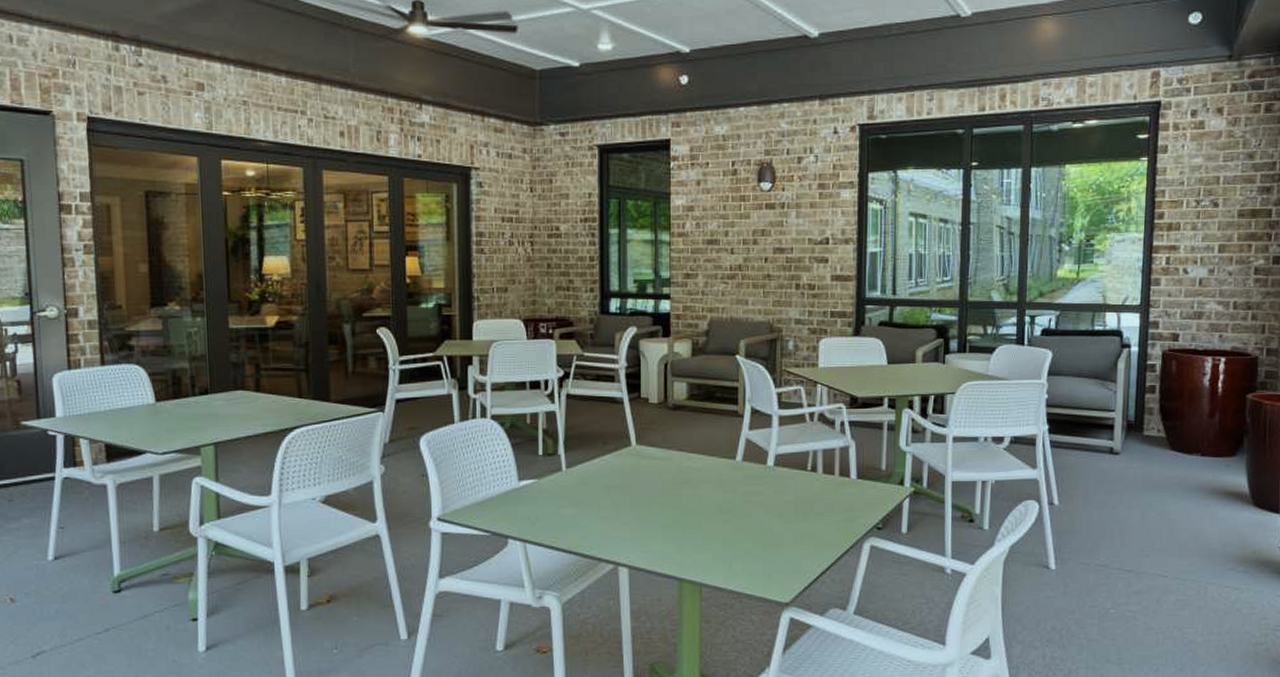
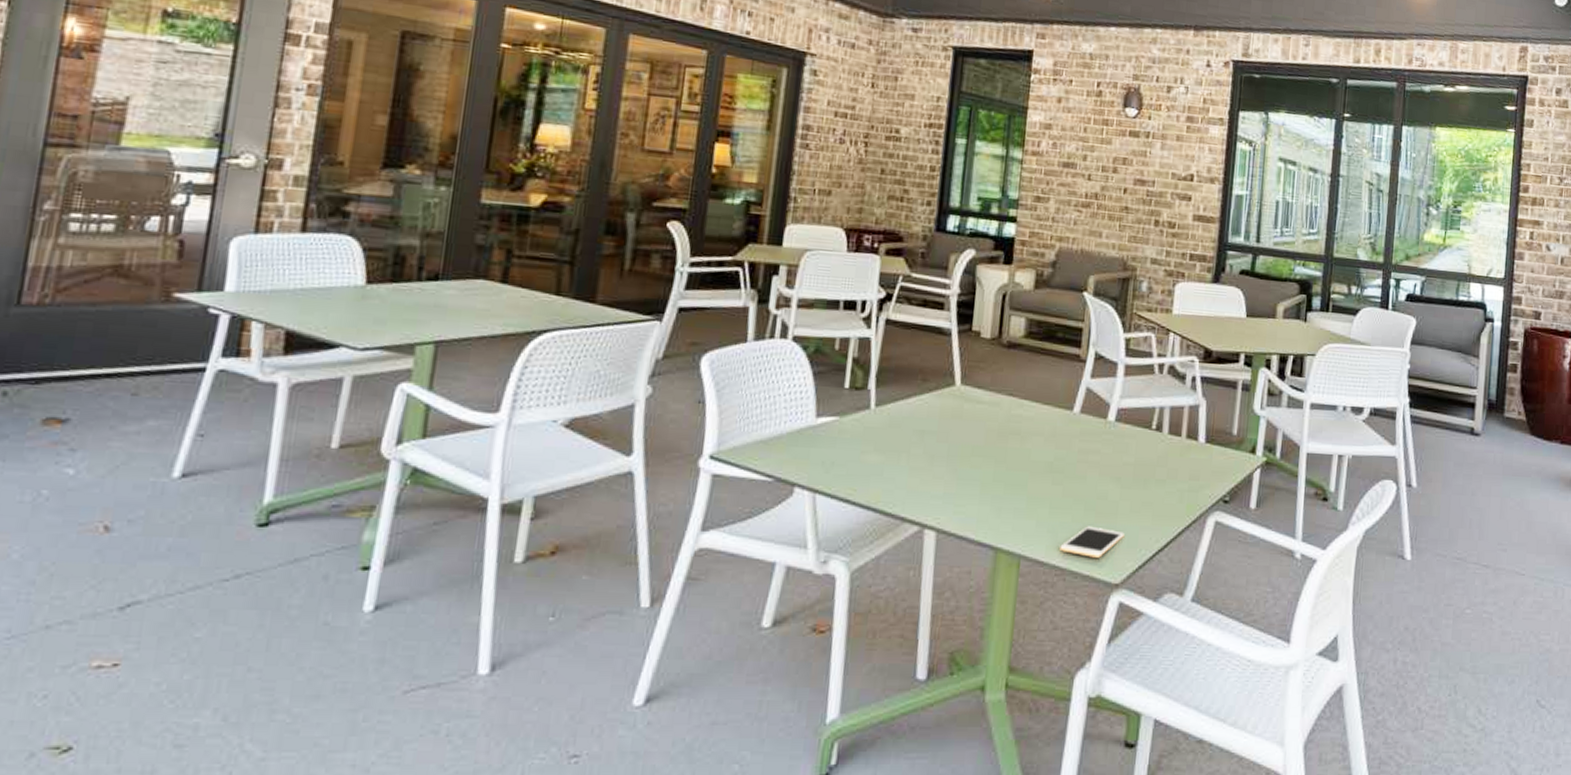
cell phone: none [735,556,790,582] -> present [1060,526,1125,558]

